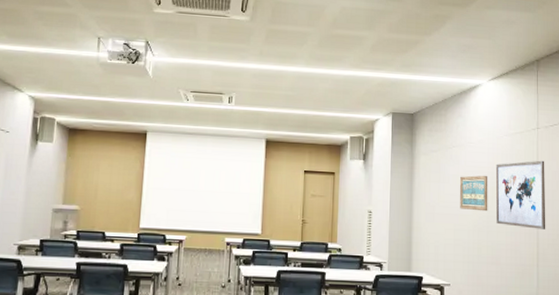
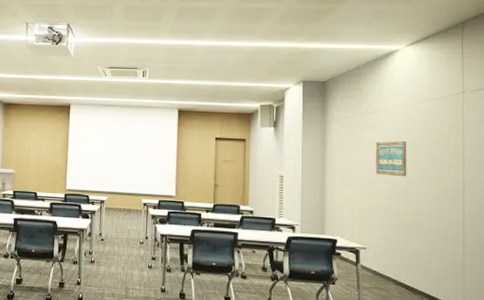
wall art: present [495,160,546,230] -> none [415,125,473,196]

